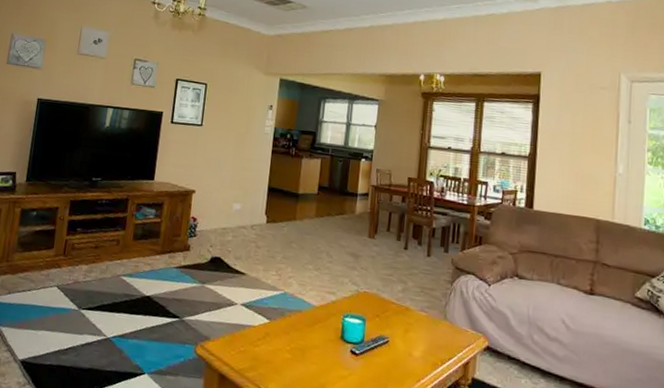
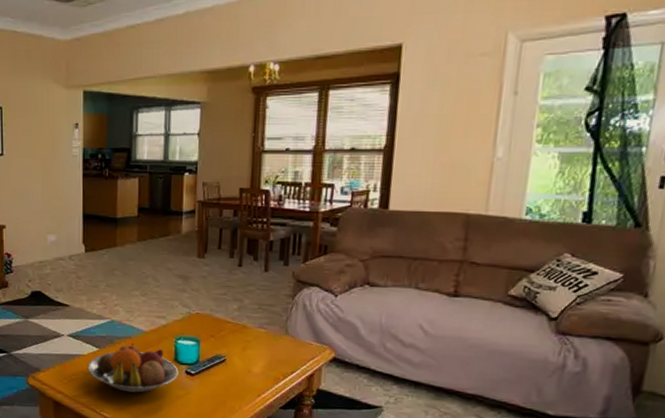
fruit bowl: none [256,317,344,371] -> present [87,343,179,393]

